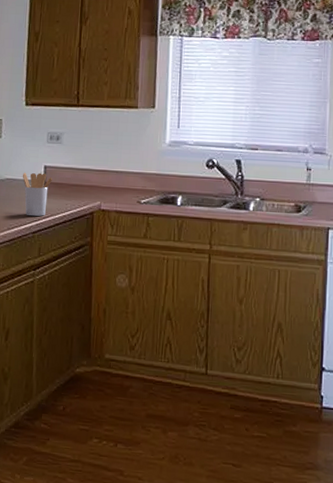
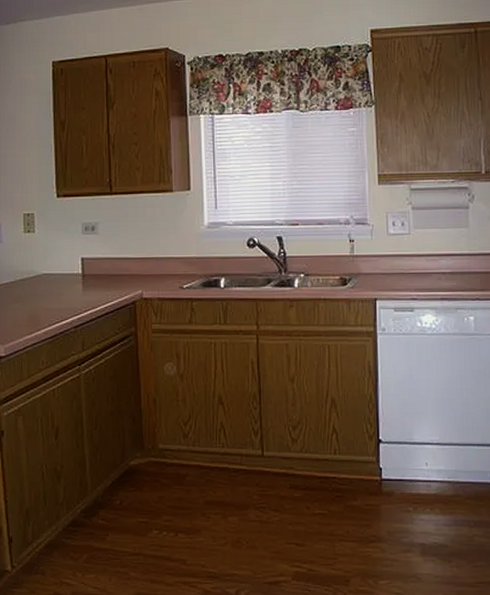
utensil holder: present [22,173,53,217] -> none [59,265,92,311]

